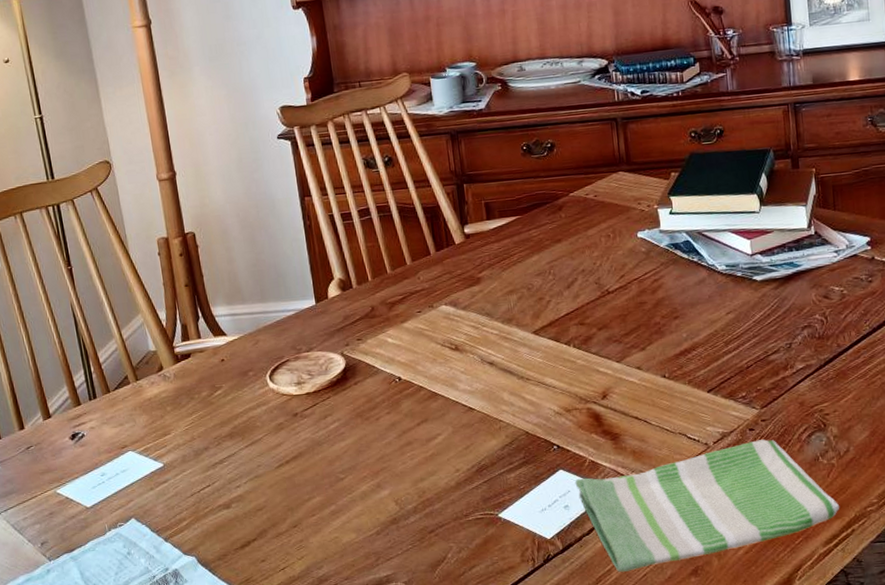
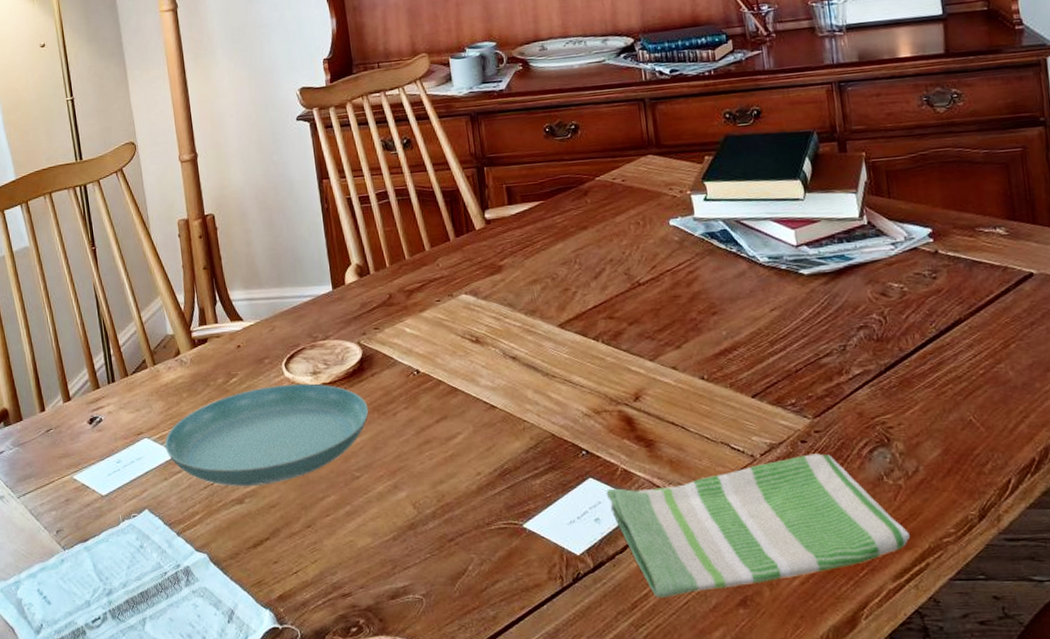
saucer: none [149,393,352,493] -> present [164,383,369,486]

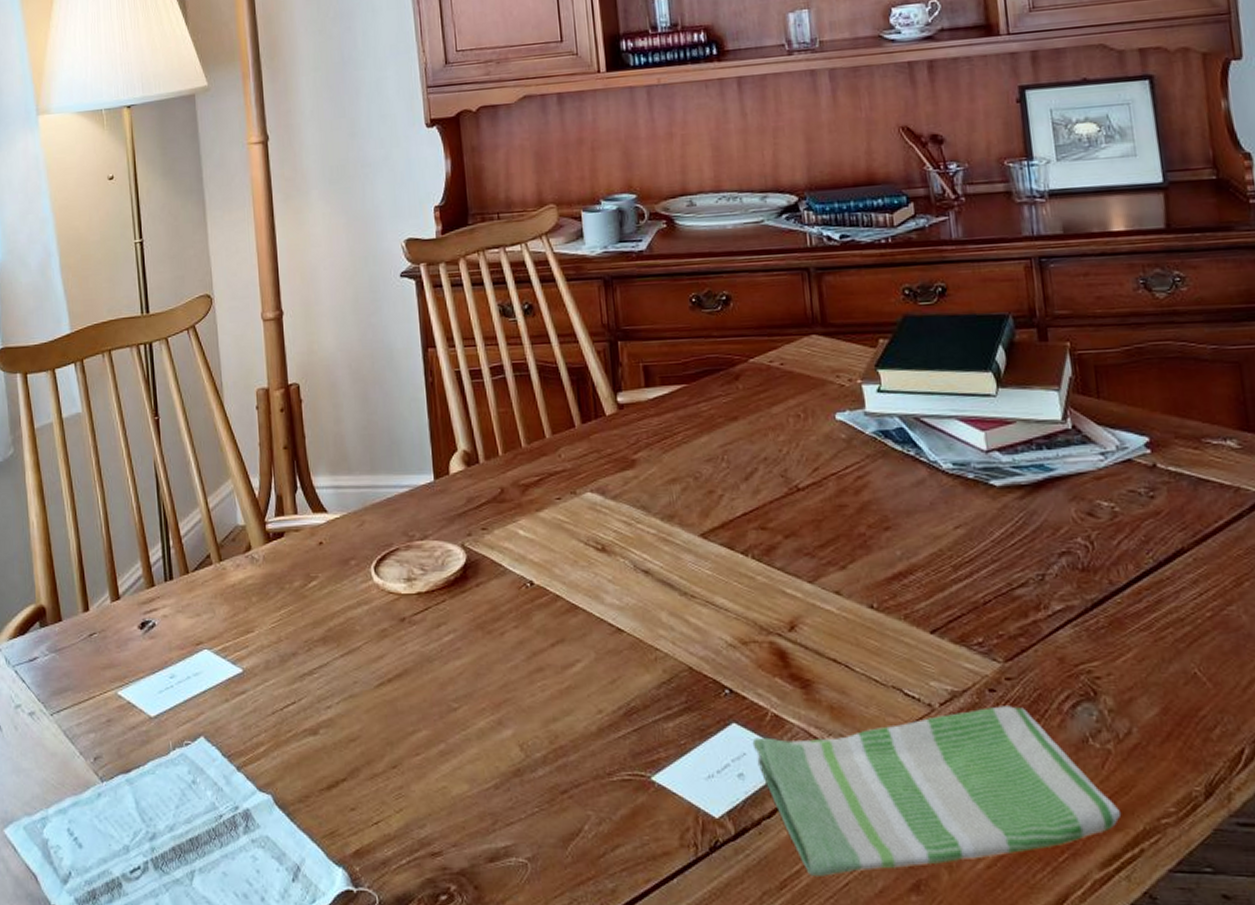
saucer: present [164,383,369,486] -> none [227,592,471,713]

